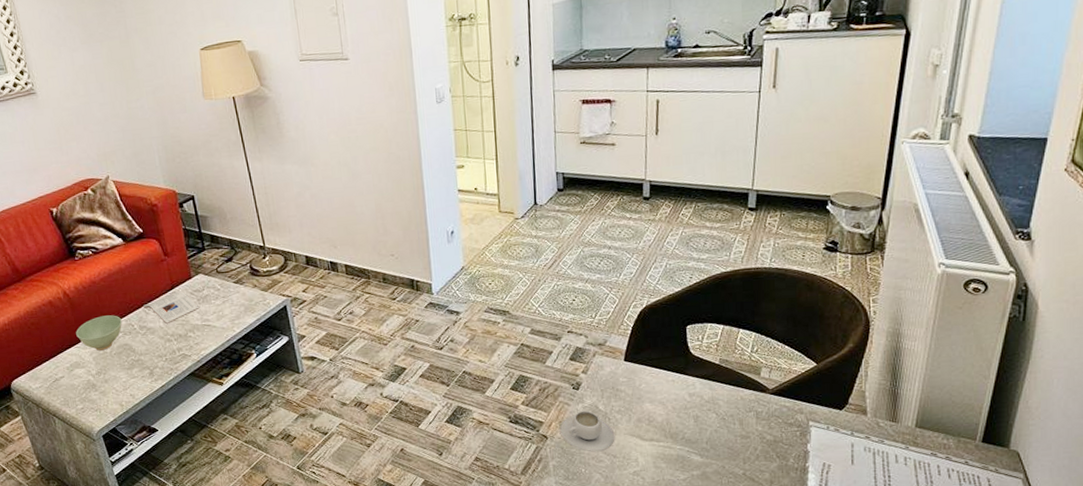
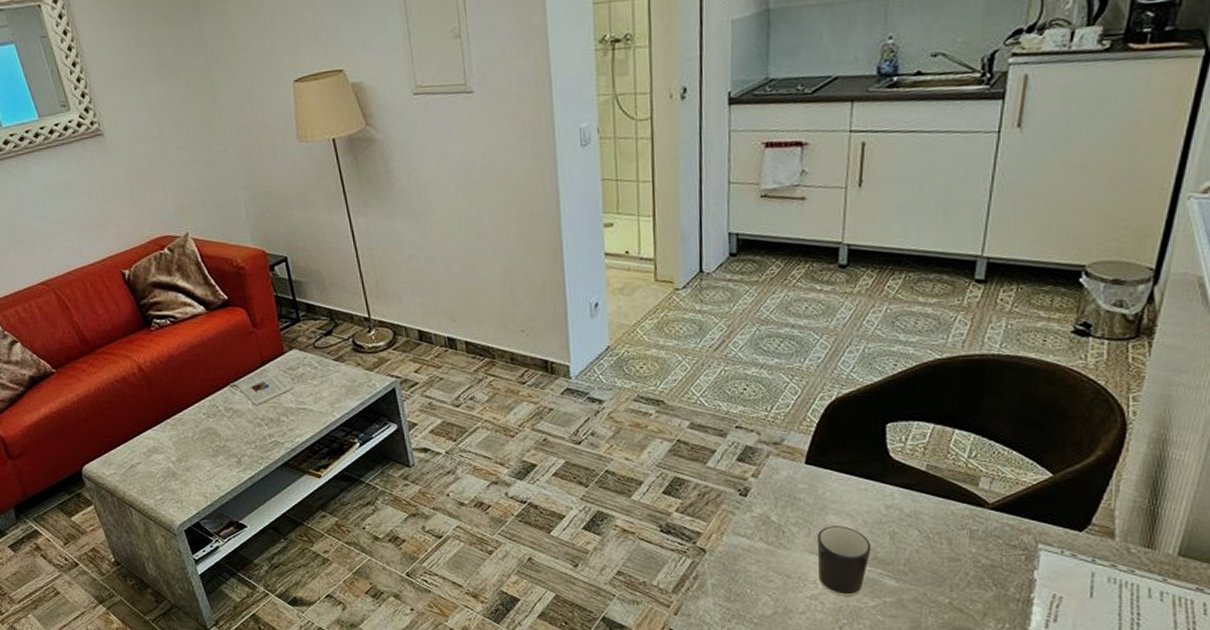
bowl: present [76,315,122,351] -> none [153,394,206,435]
teacup: present [560,410,615,452] -> none [722,521,790,570]
mug: none [636,412,680,472] -> present [816,526,872,596]

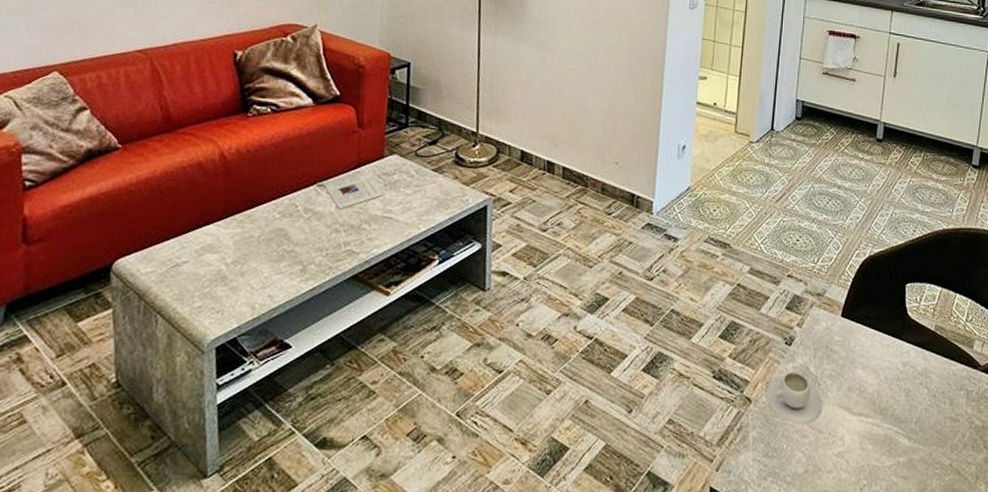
teacup: none [722,521,790,570] -> present [766,371,823,424]
mug: present [816,526,872,596] -> none [845,380,890,455]

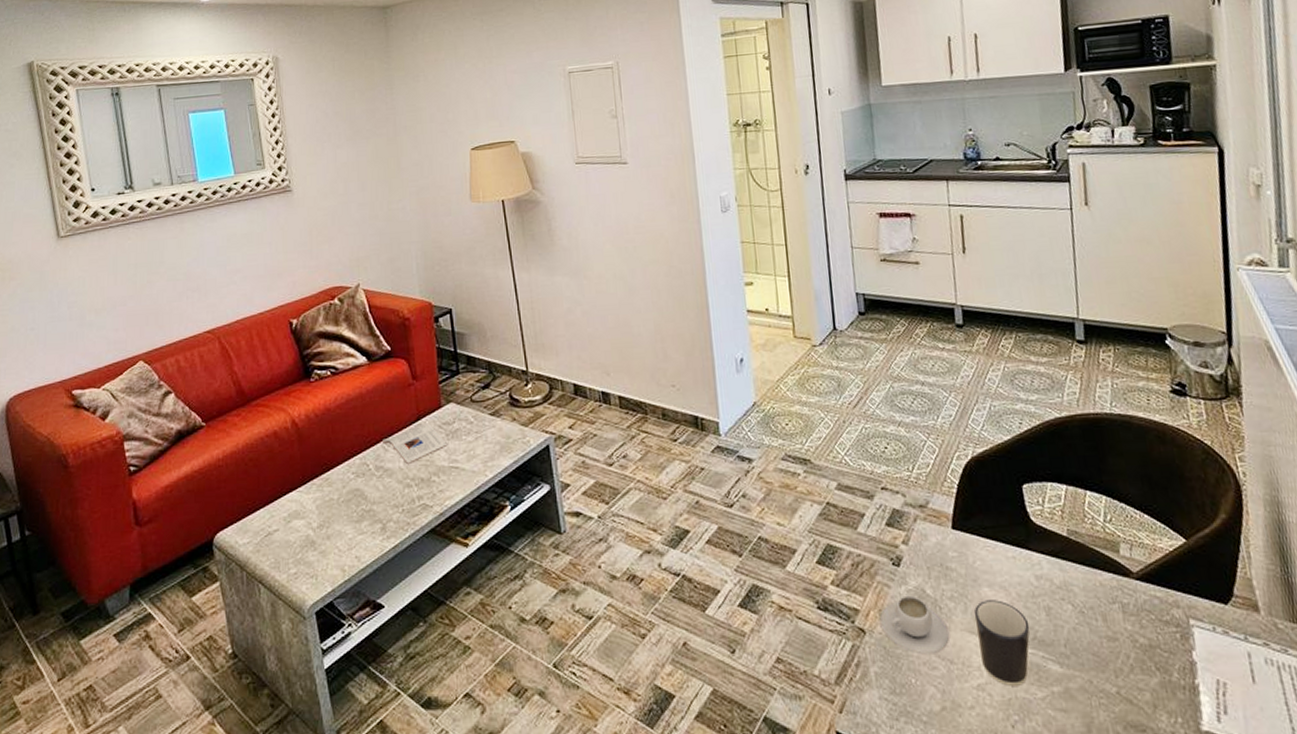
mug: none [845,380,890,455] -> present [974,600,1030,686]

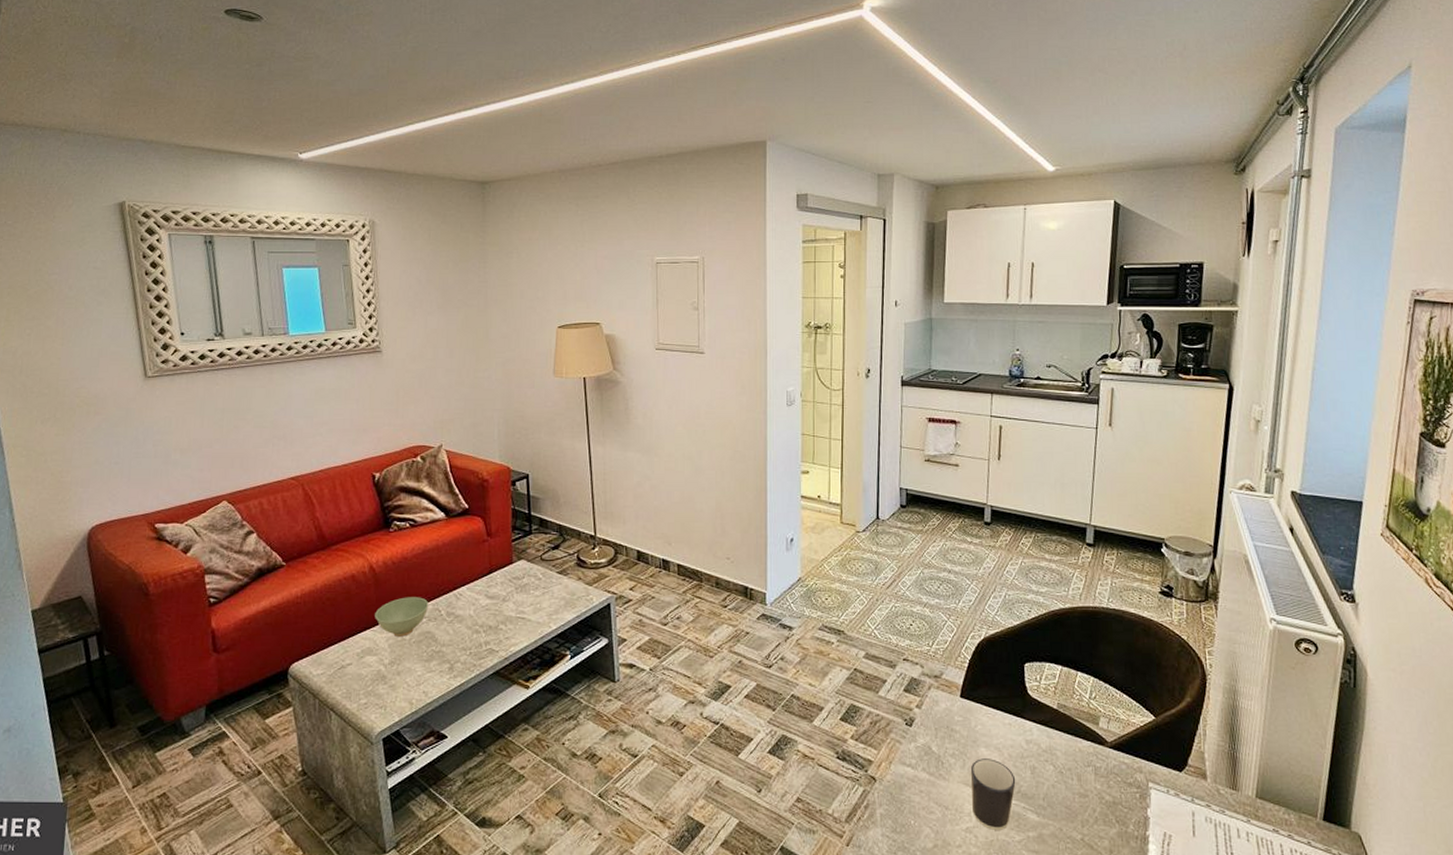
bowl: none [300,451,356,497] -> present [375,597,429,637]
magazine: present [383,423,448,464] -> none [455,576,517,612]
teacup: present [880,595,950,655] -> none [890,751,948,801]

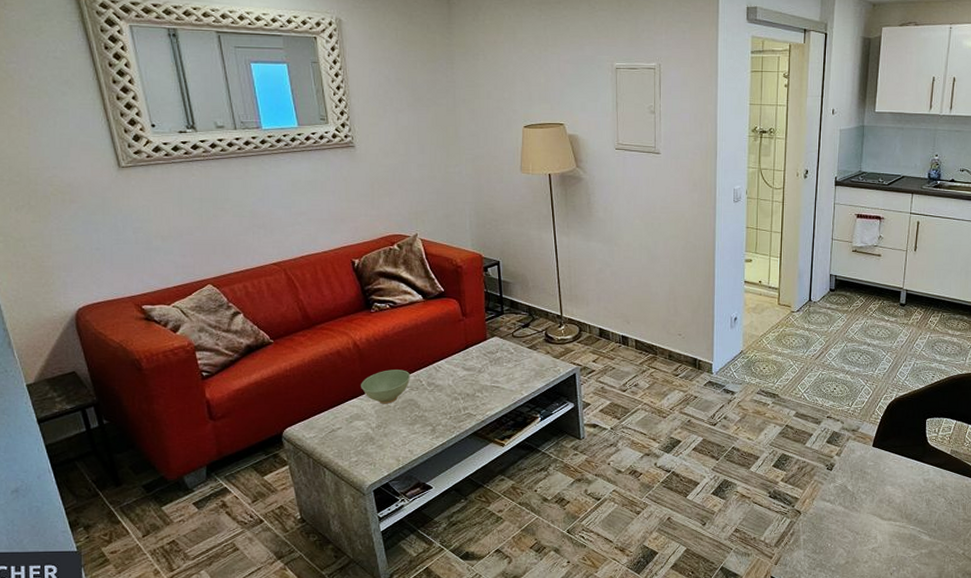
mug: present [970,758,1016,830] -> none [878,494,914,549]

